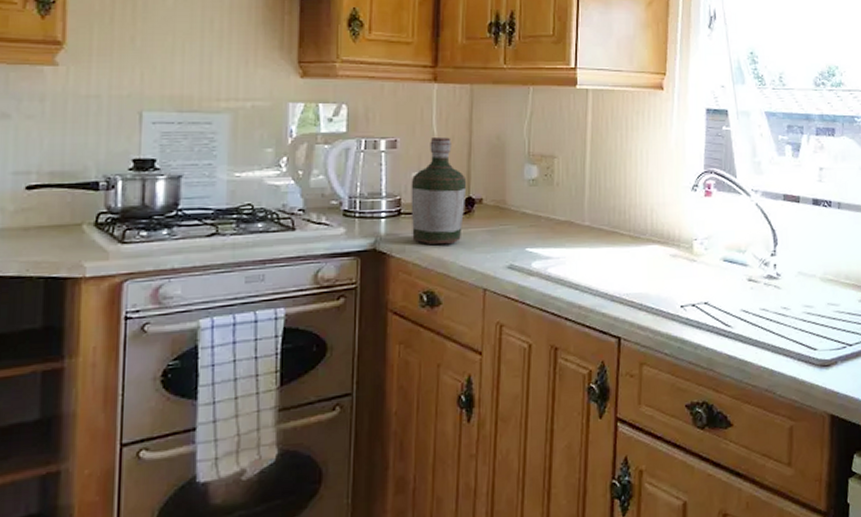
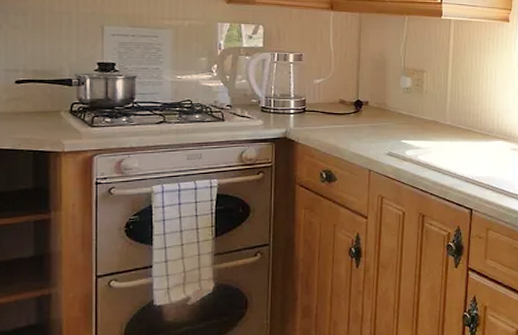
bottle: present [411,137,467,246] -> none [313,53,356,136]

